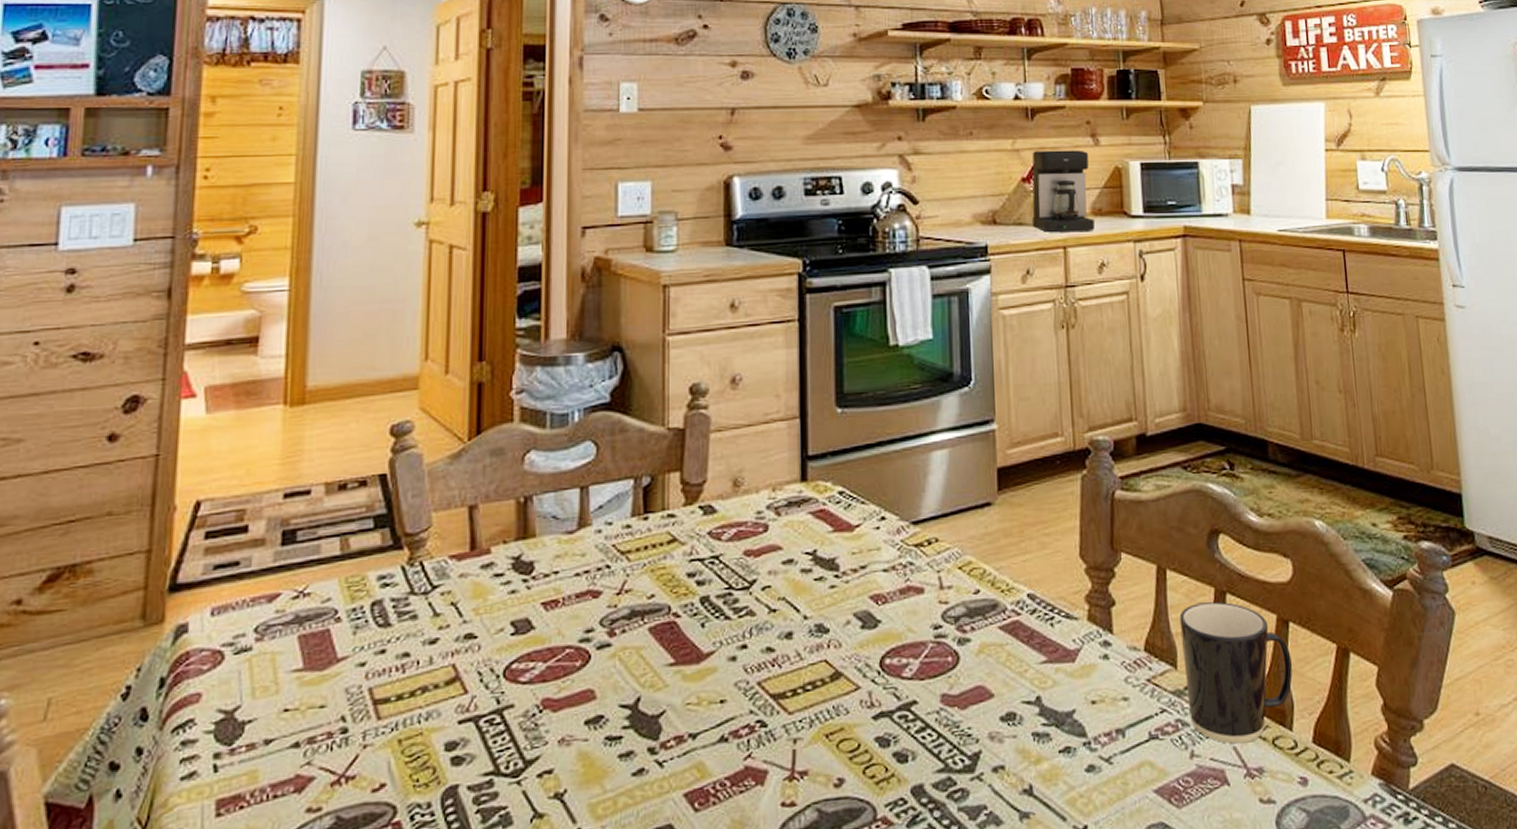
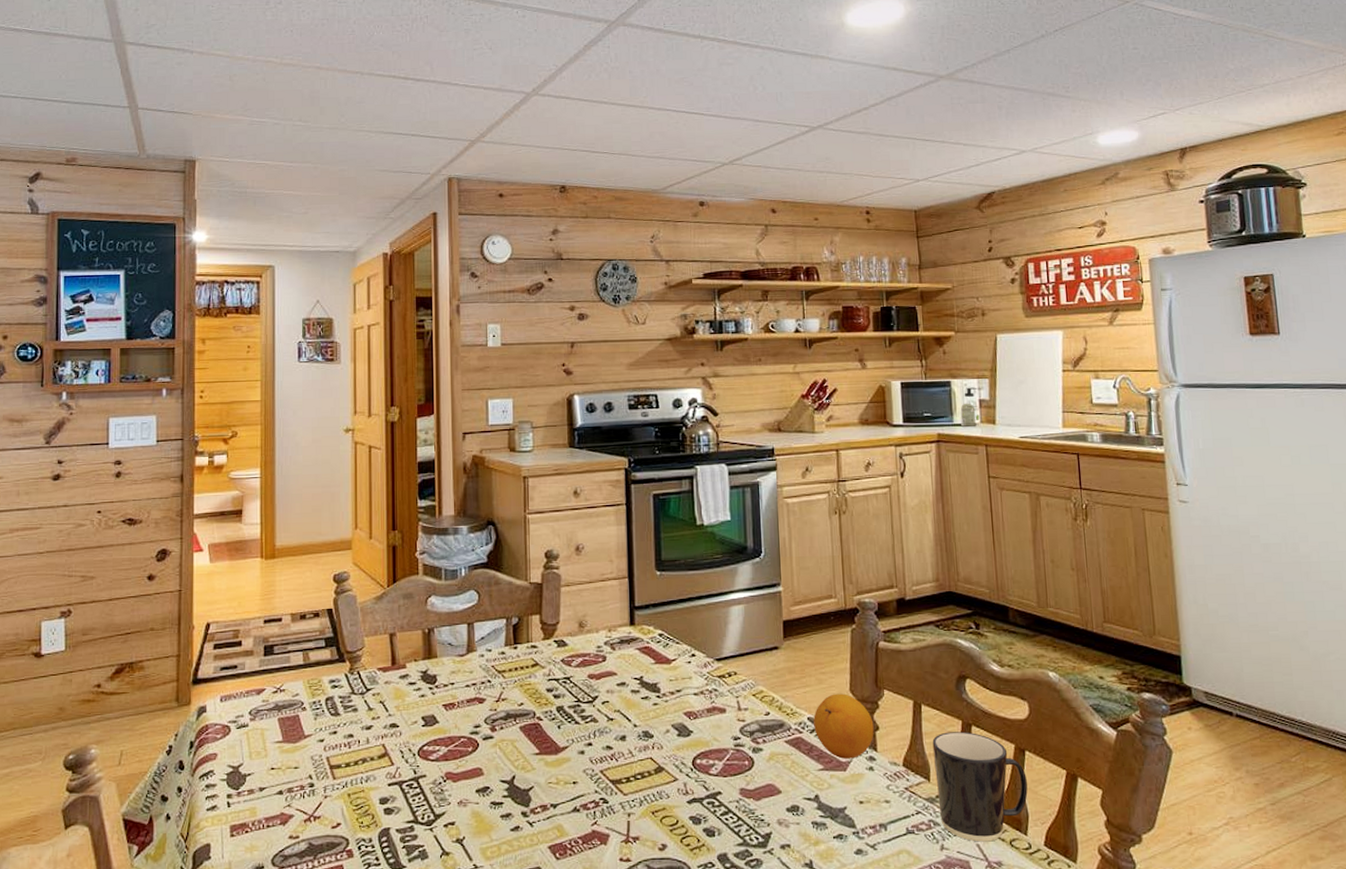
coffee maker: present [1032,150,1095,233] -> none [810,372,862,439]
fruit: none [1035,560,1110,646] -> present [813,693,874,759]
soap dispenser: none [1210,169,1232,218] -> present [960,387,980,427]

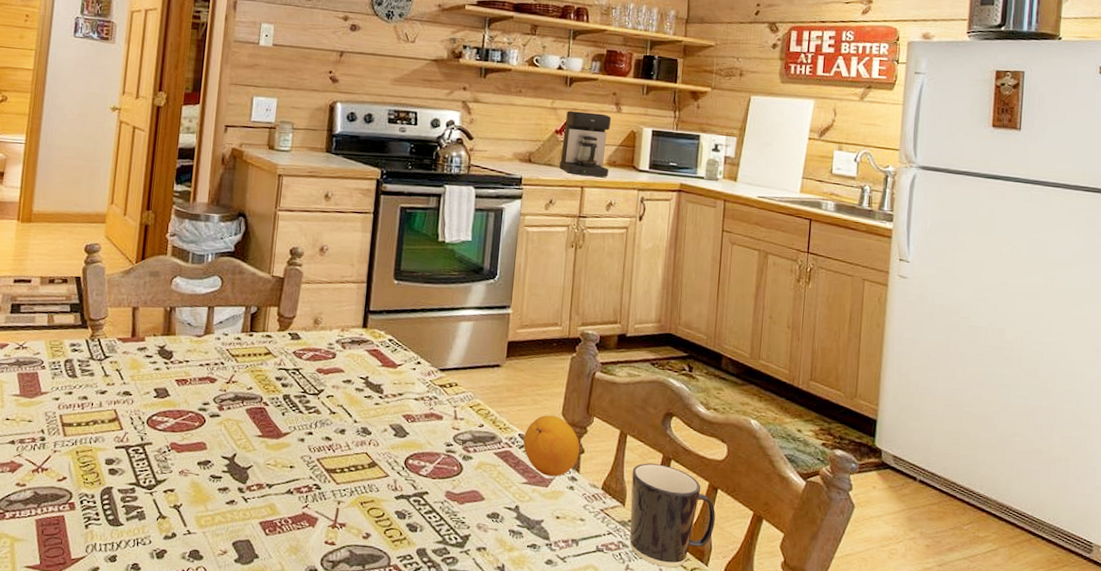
coffee maker: none [810,372,862,439] -> present [559,110,611,178]

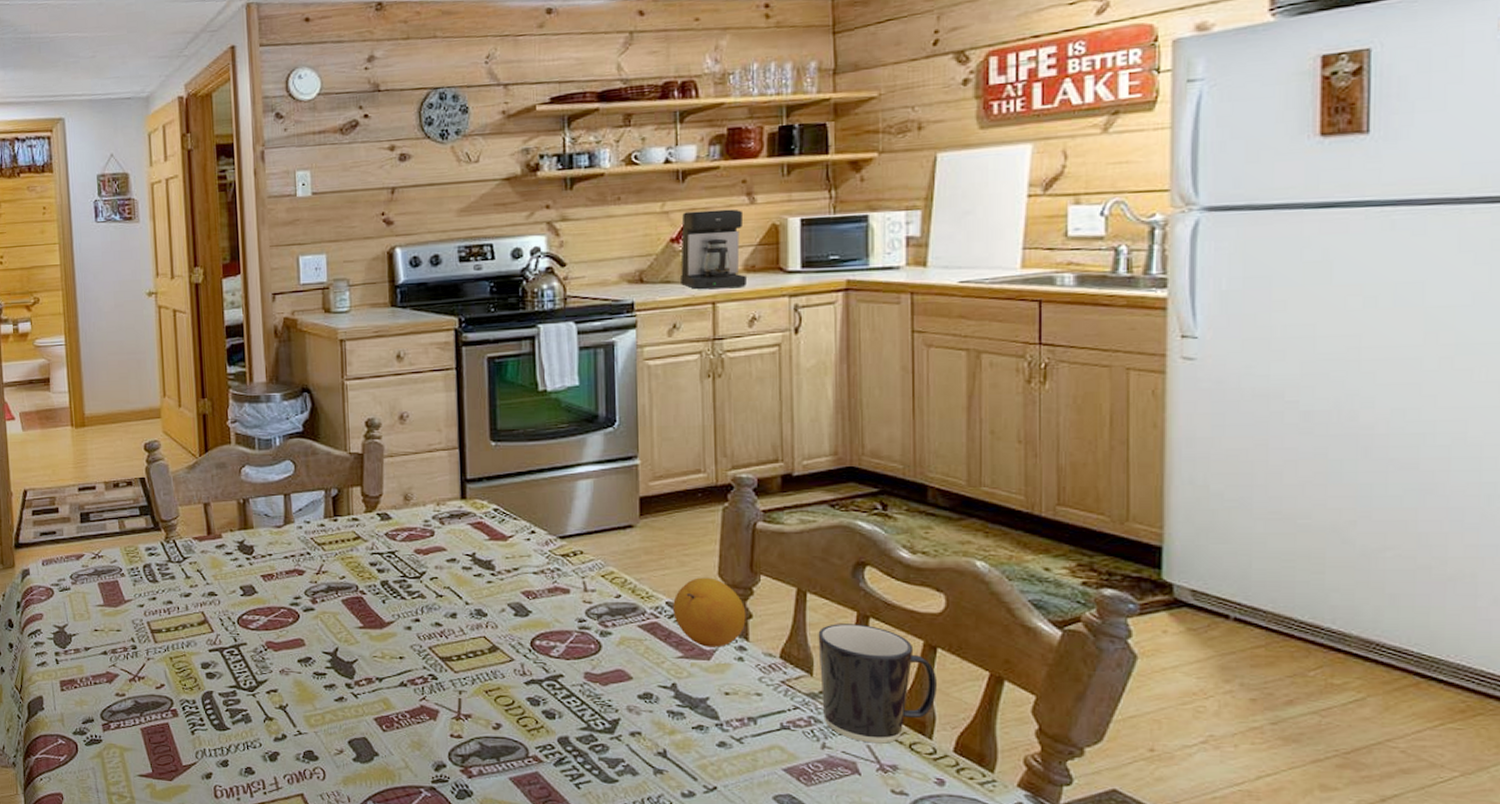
soap dispenser: present [704,143,725,181] -> none [879,221,905,271]

